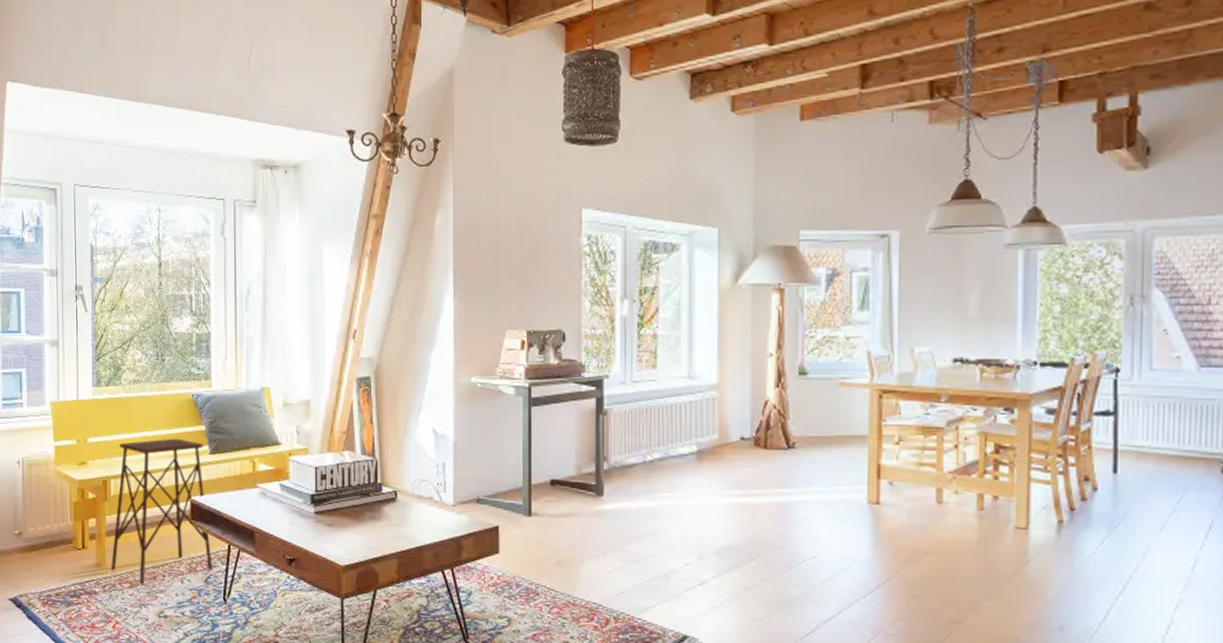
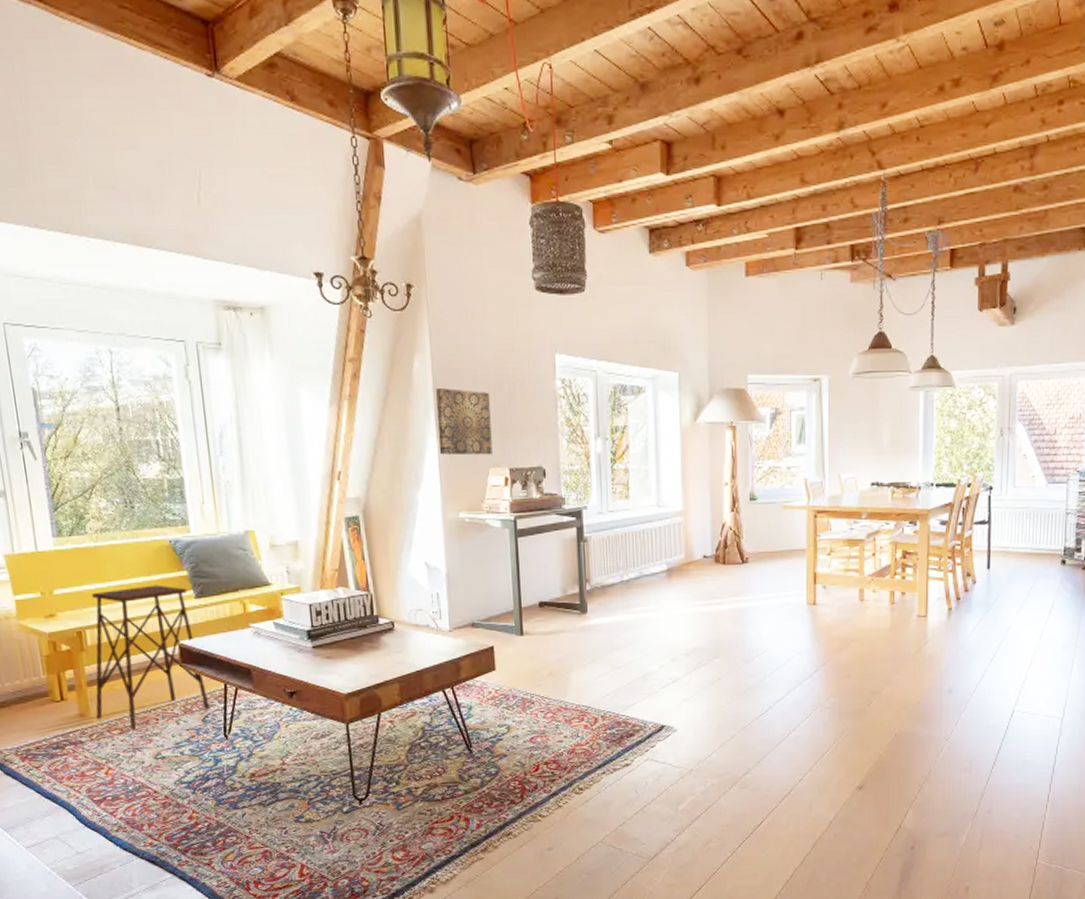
wall art: none [455,245,510,316] -> present [435,388,493,455]

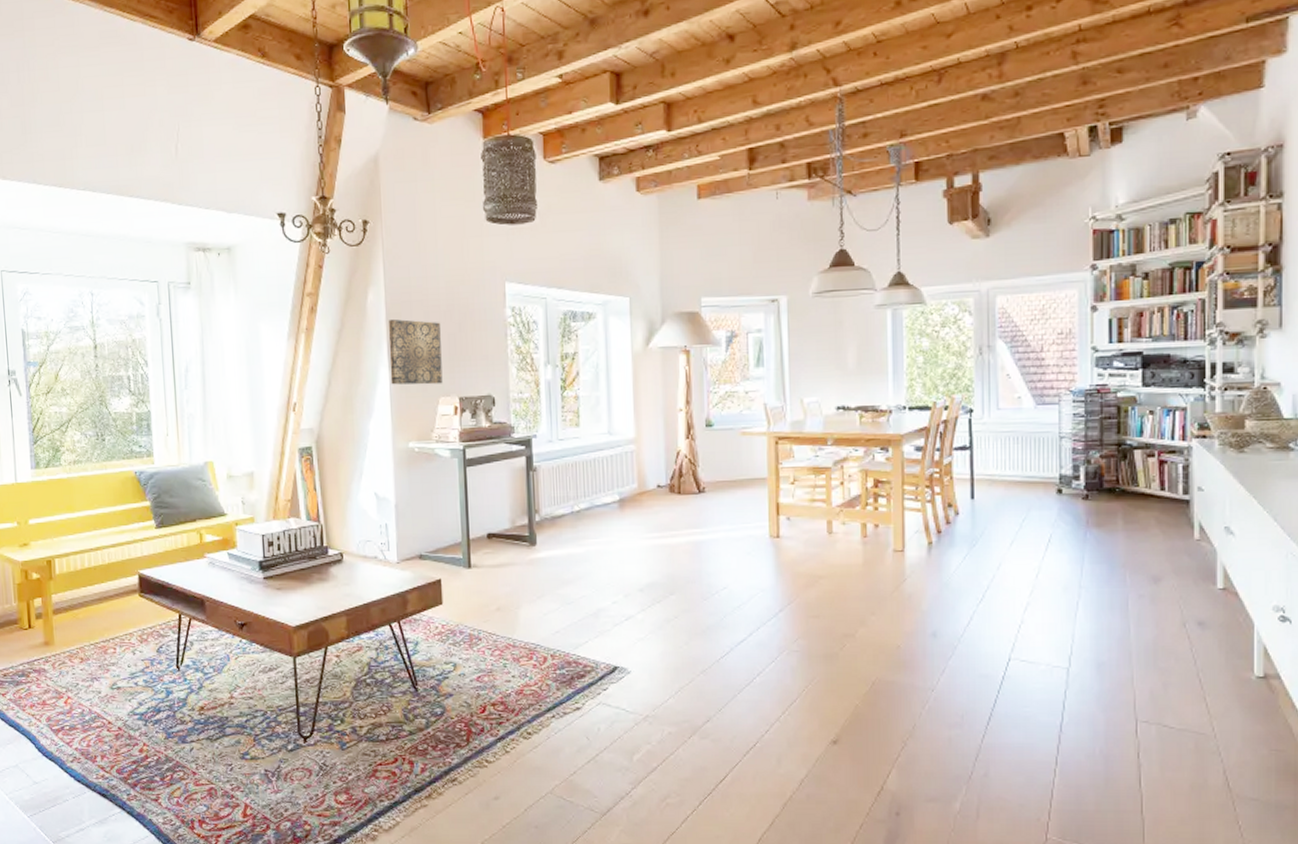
side table: present [92,585,210,731] -> none [59,515,164,660]

